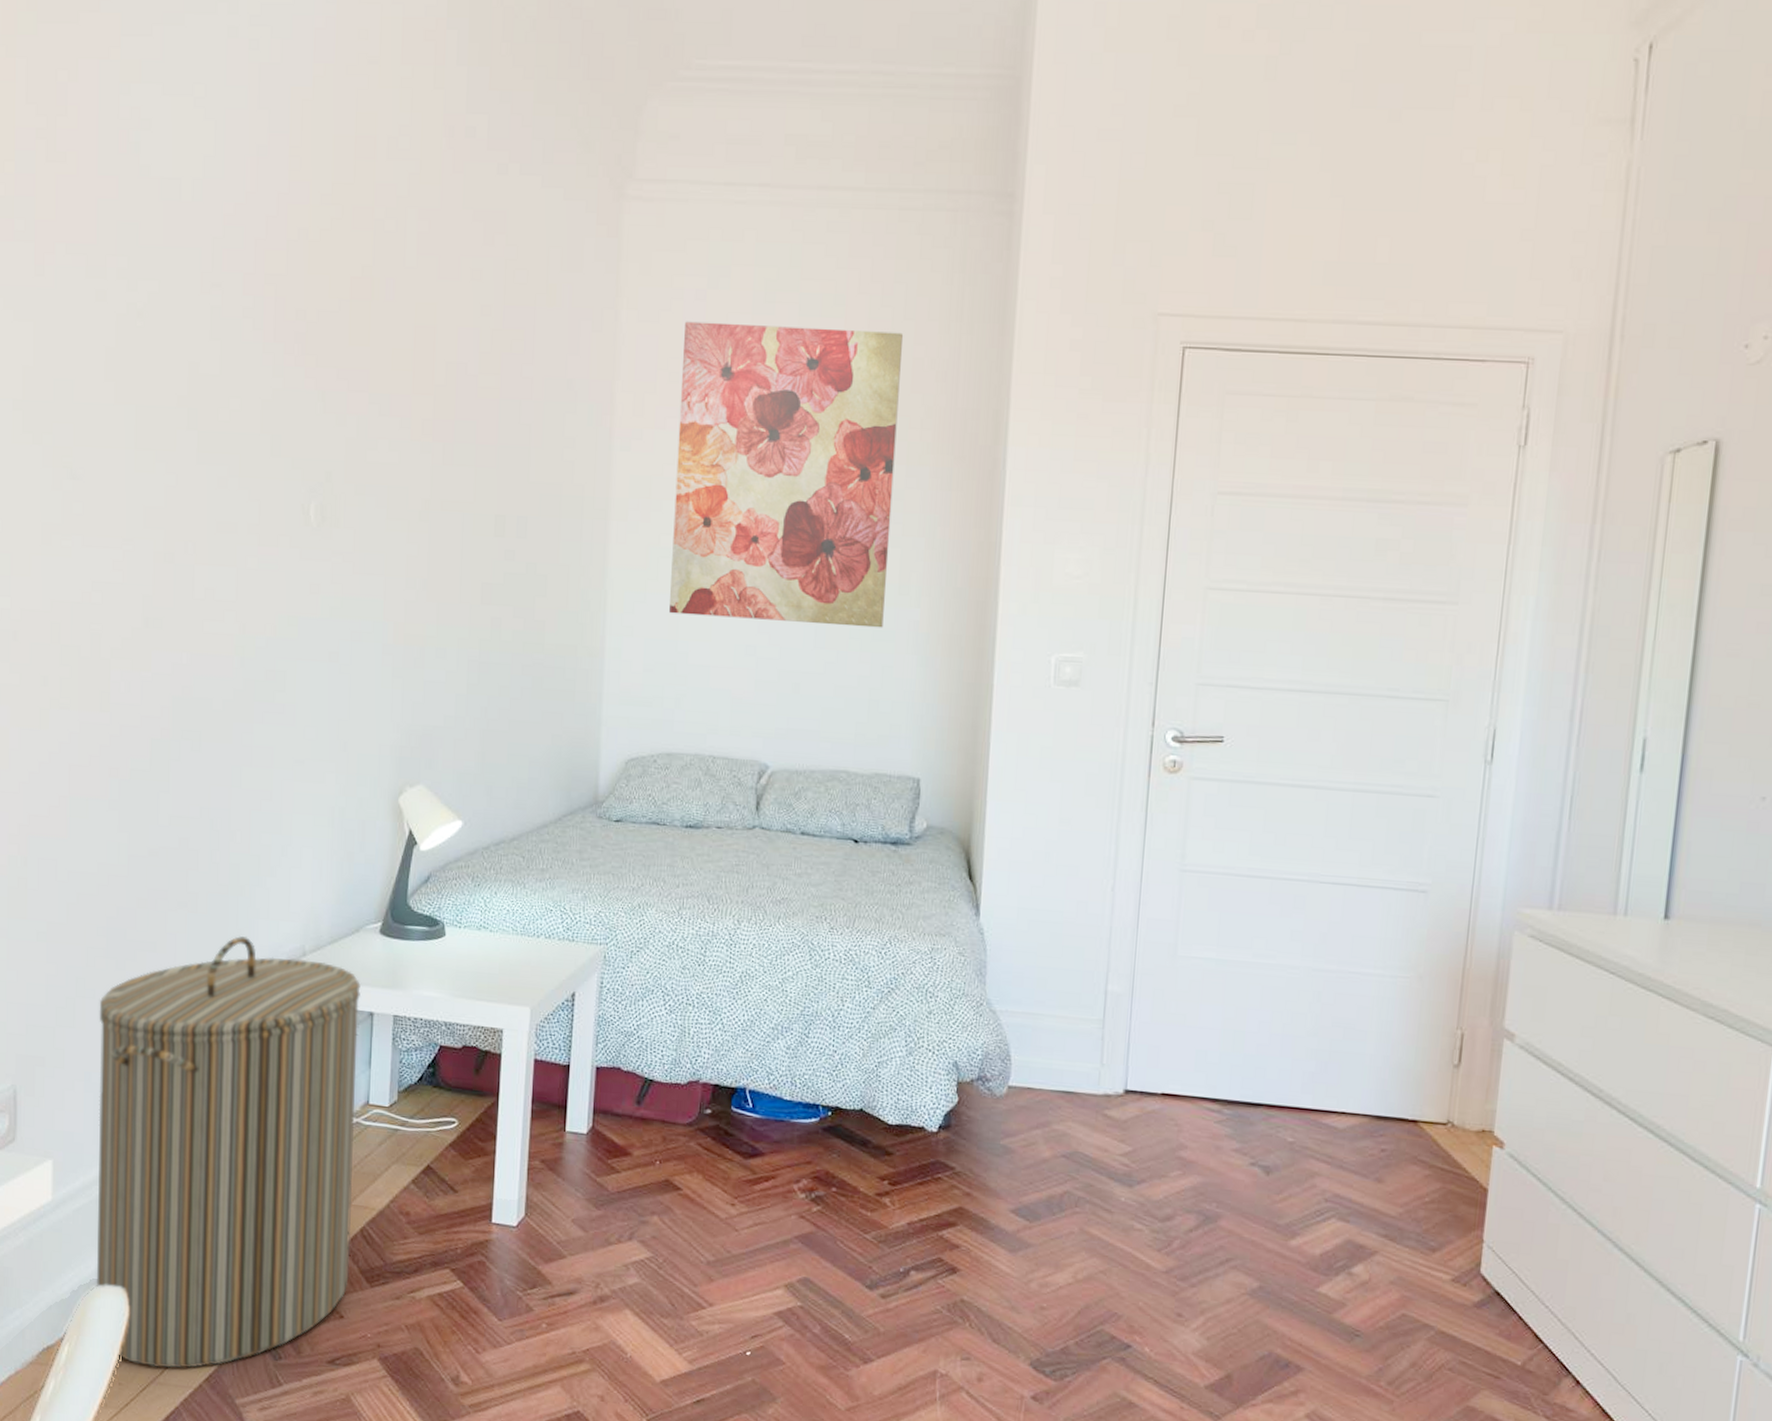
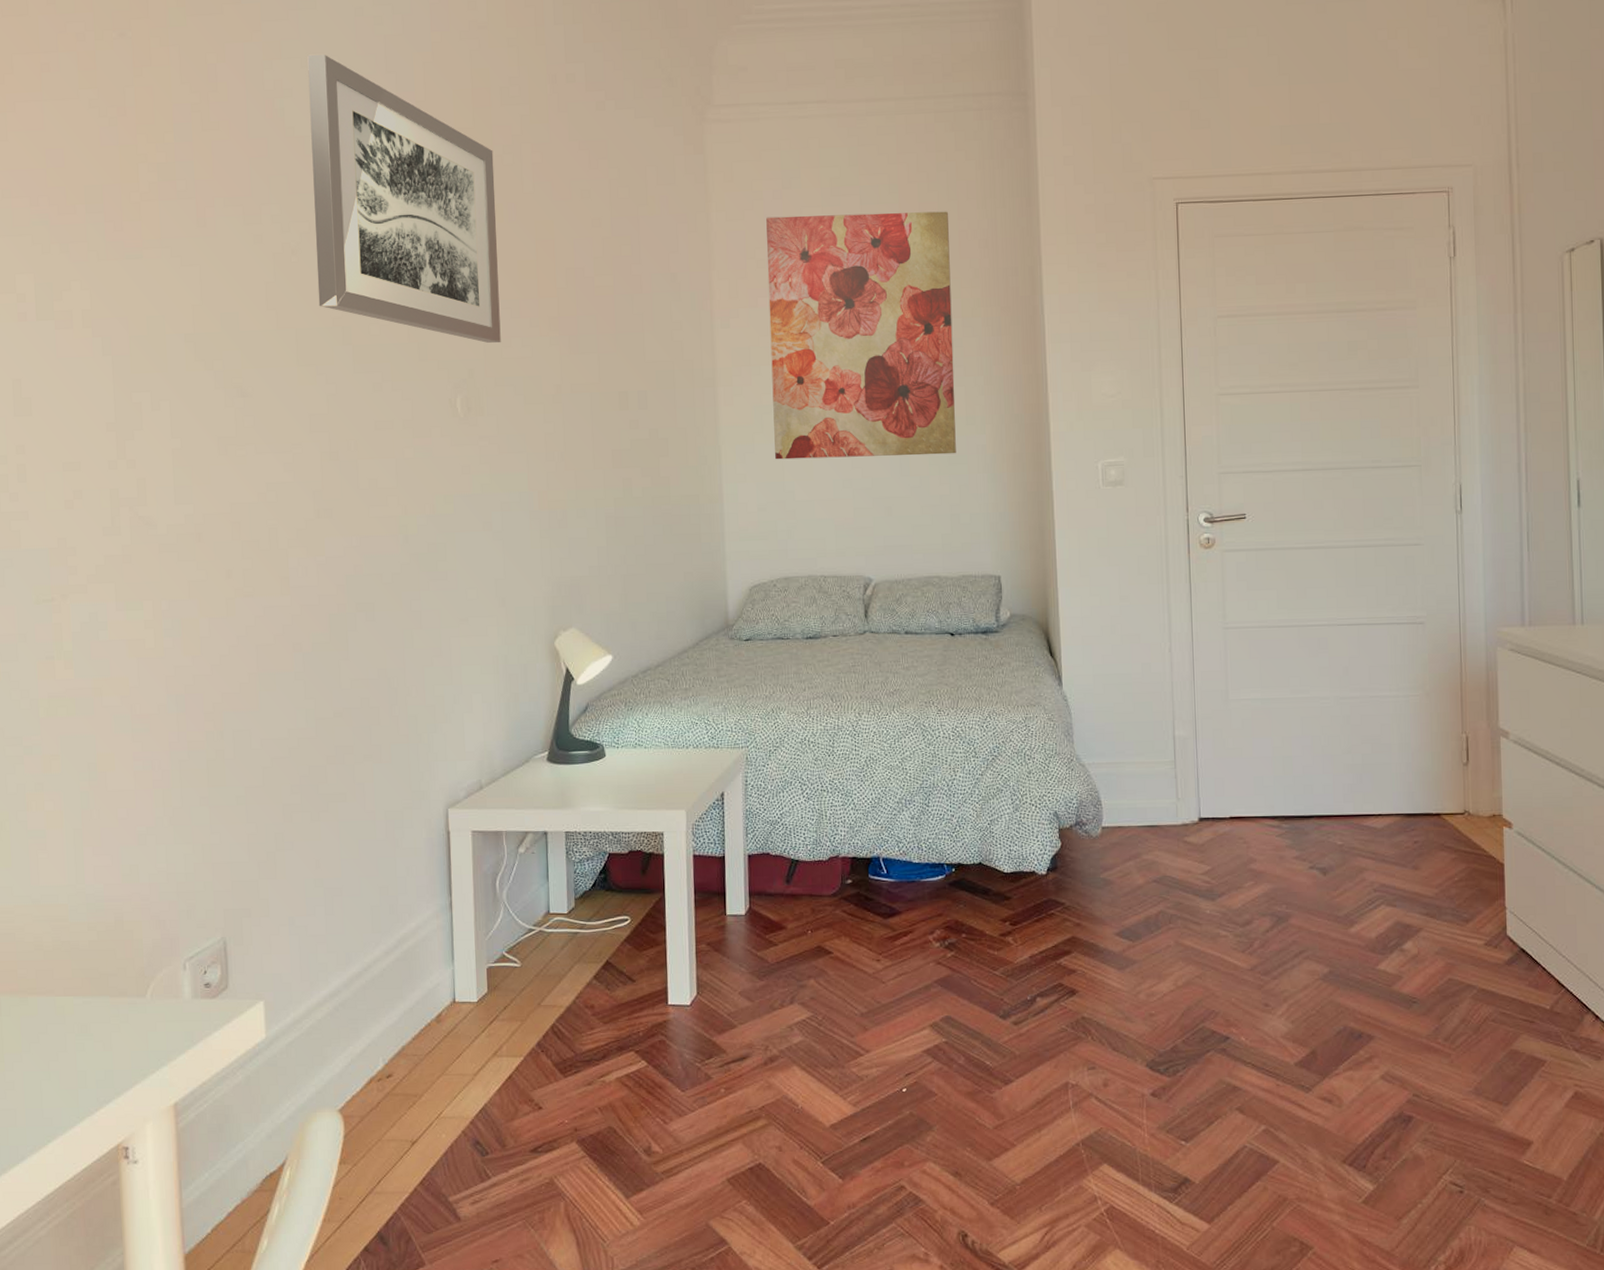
laundry hamper: present [96,936,361,1369] -> none [297,778,544,1179]
wall art: none [163,80,374,443] -> present [307,54,501,343]

